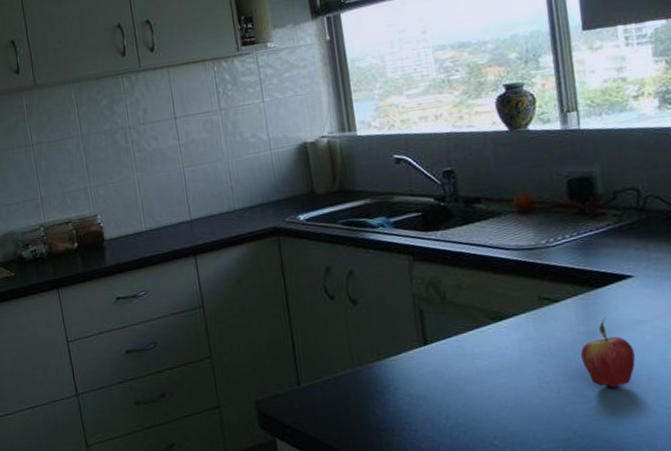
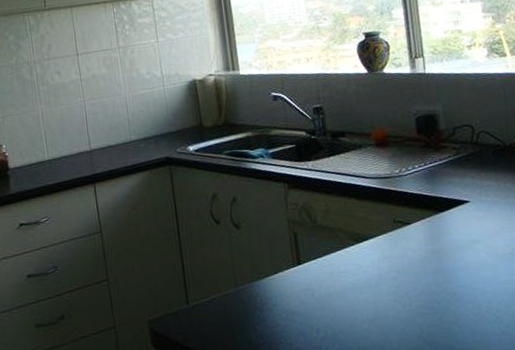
fruit: present [580,316,636,388] -> none [428,237,473,300]

